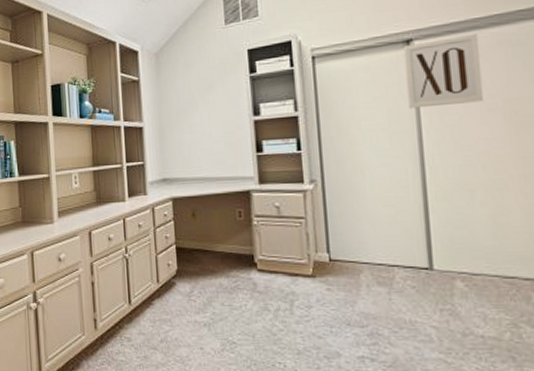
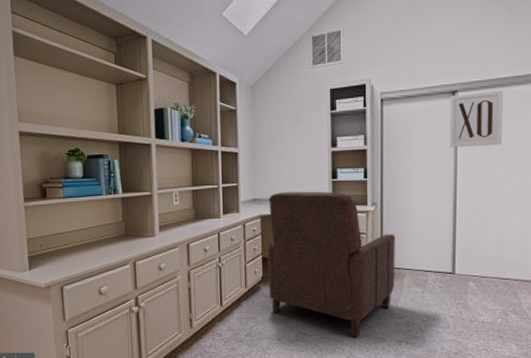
chair: none [181,168,349,350] -> present [267,191,395,337]

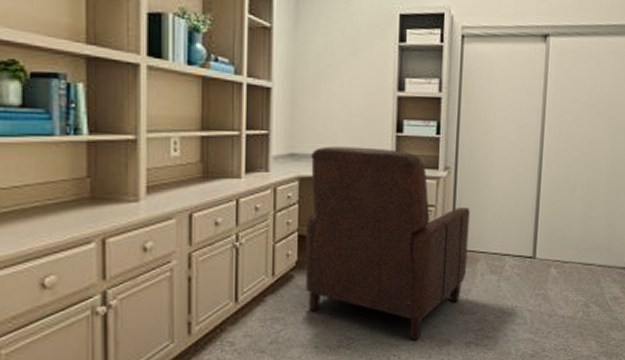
wall art: present [450,90,504,148] -> none [538,39,599,105]

